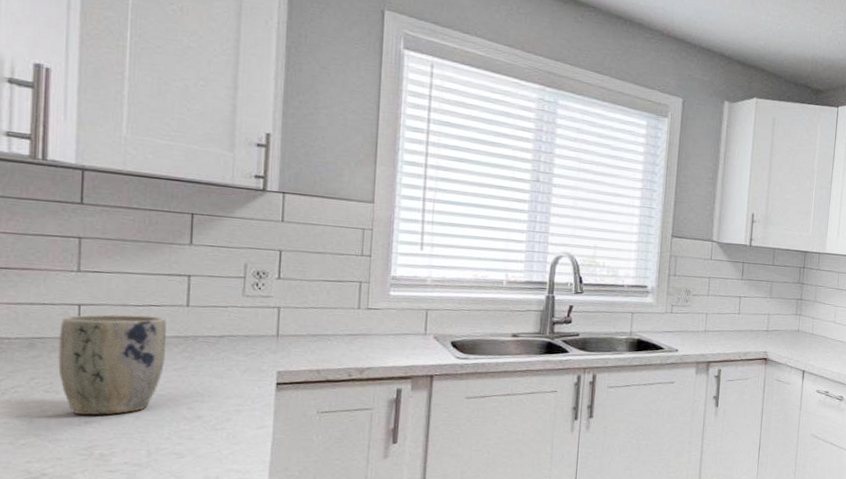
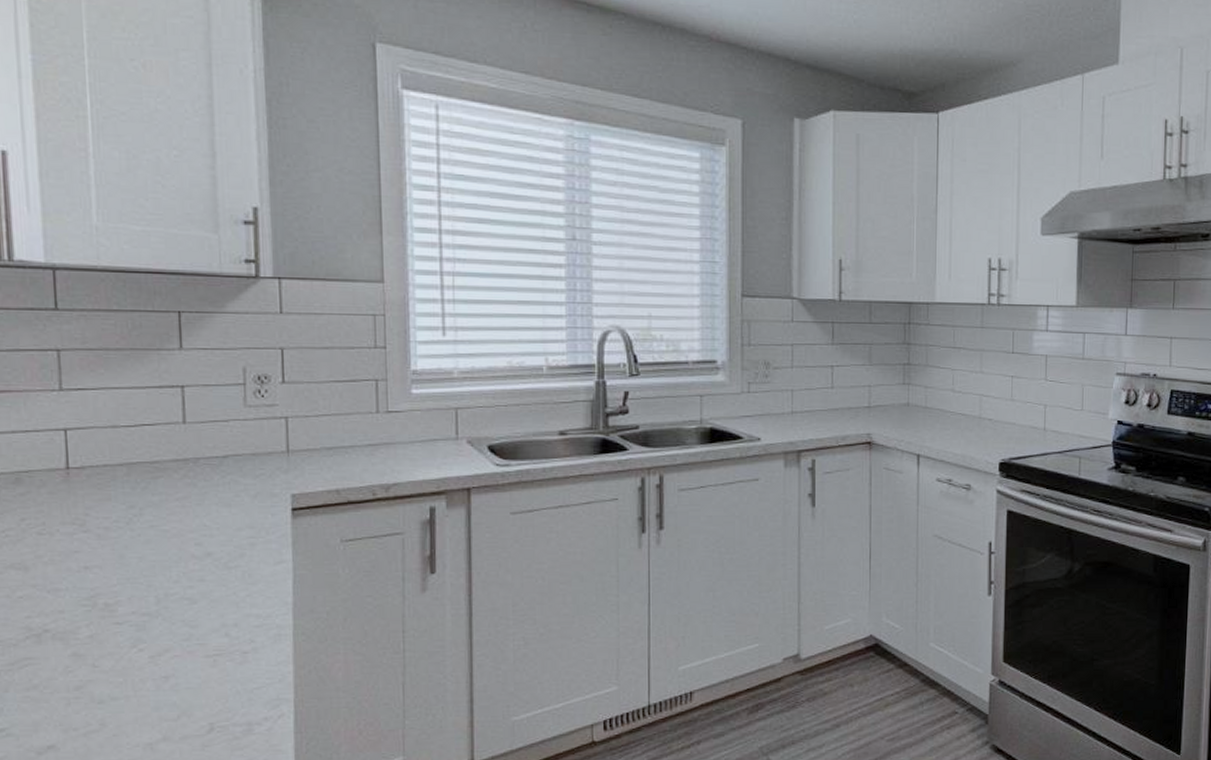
plant pot: present [58,314,166,415] -> none [46,437,165,558]

